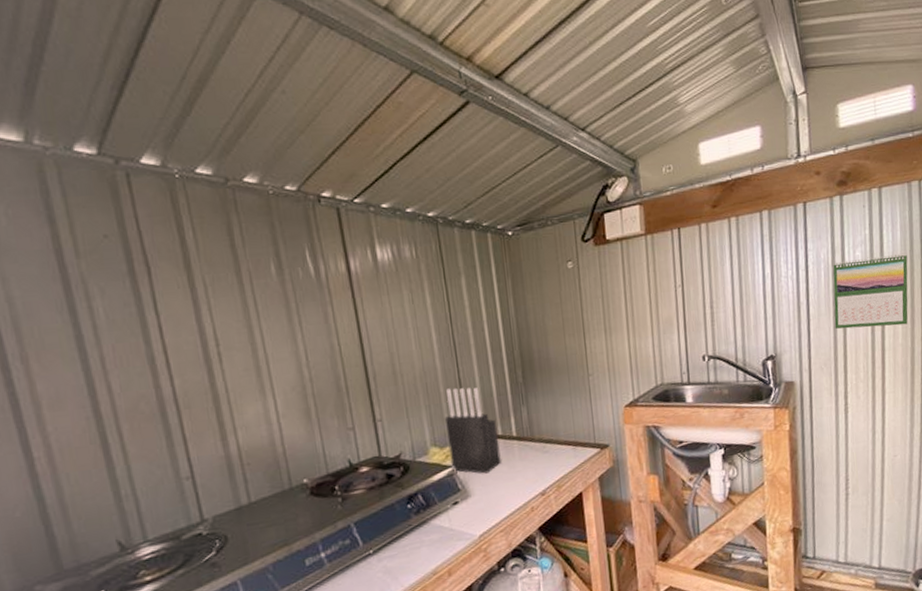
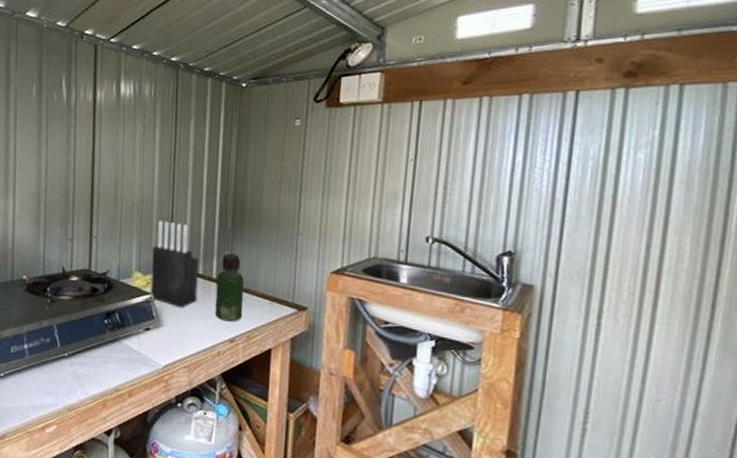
bottle: none [517,407,550,476] -> present [214,253,244,322]
calendar: present [833,253,908,329] -> none [596,161,710,248]

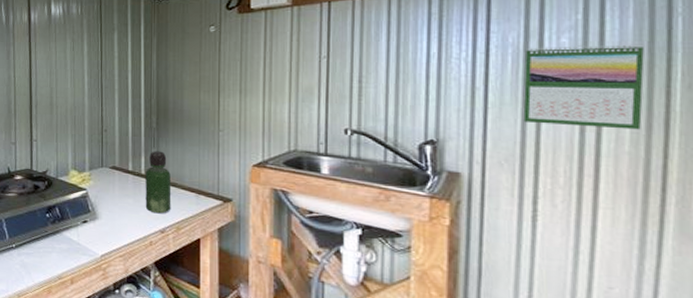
knife block: present [150,220,199,308] -> none [85,123,129,202]
calendar: none [596,161,710,248] -> present [523,44,644,130]

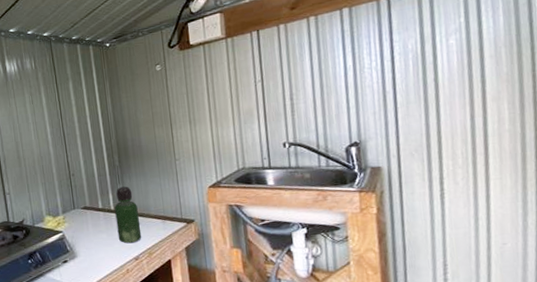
calendar: present [523,44,644,130] -> none [422,37,516,116]

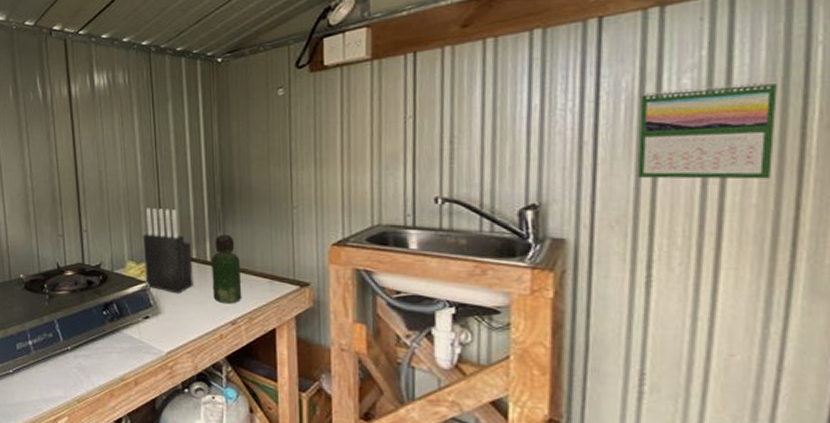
knife block: none [56,169,102,239] -> present [142,208,193,294]
calendar: none [422,37,516,116] -> present [637,80,777,180]

